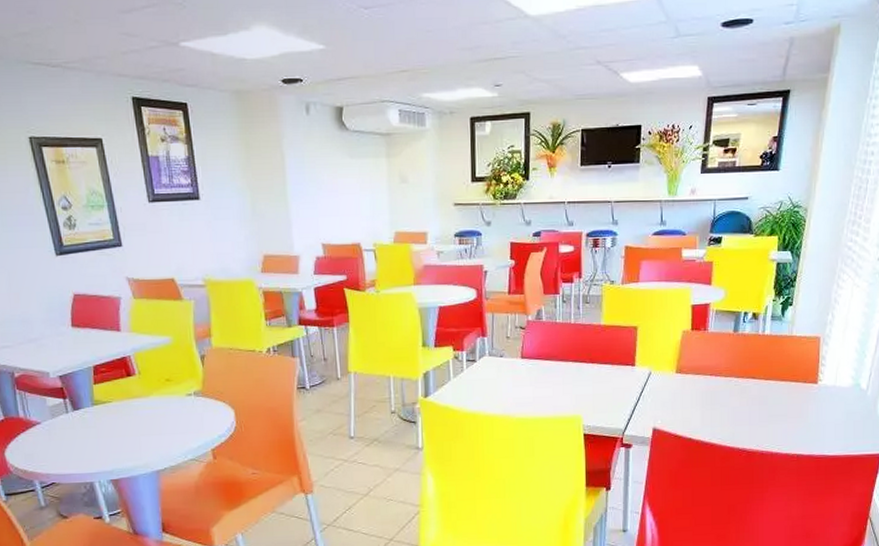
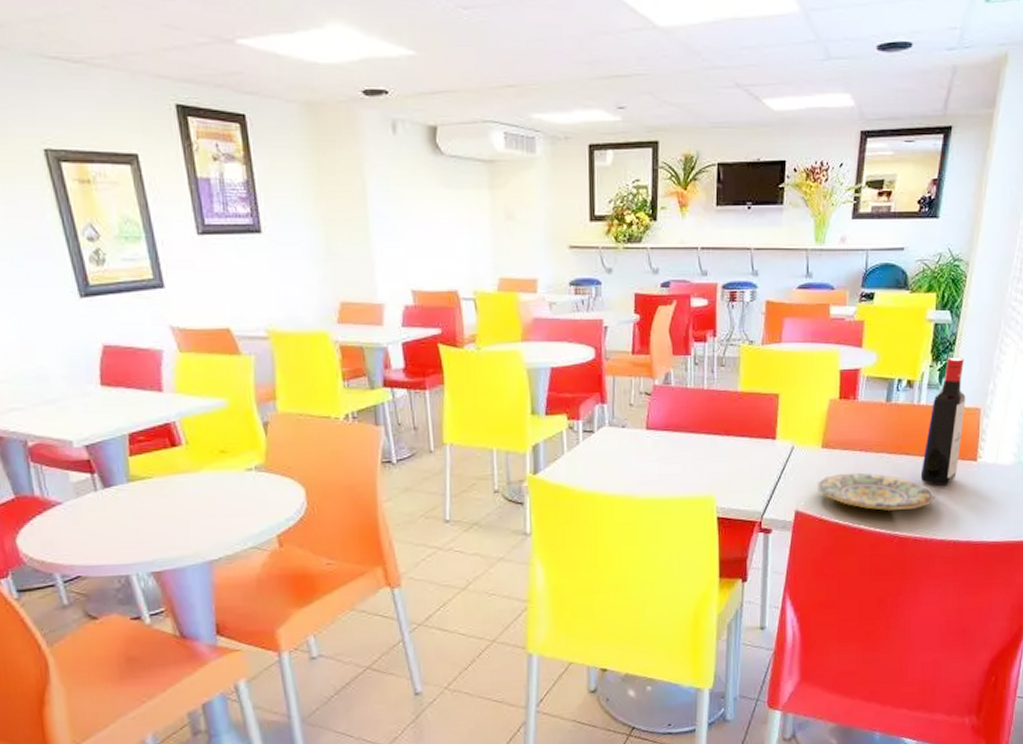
plate: none [672,394,780,428] -> present [817,472,936,511]
liquor bottle: none [766,291,806,407] -> present [920,356,966,487]

